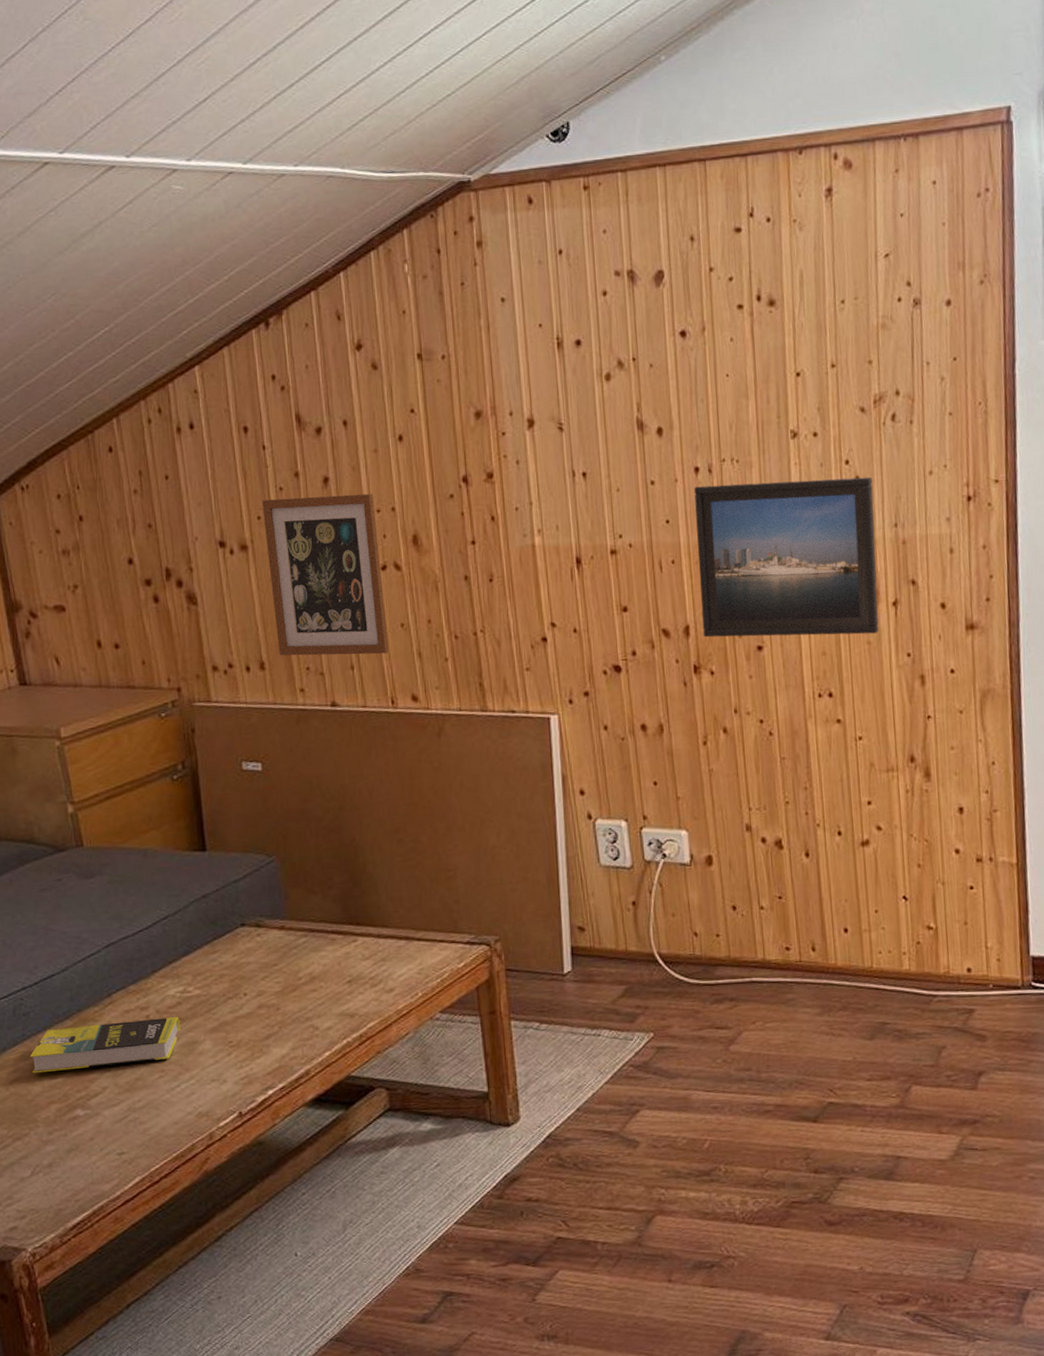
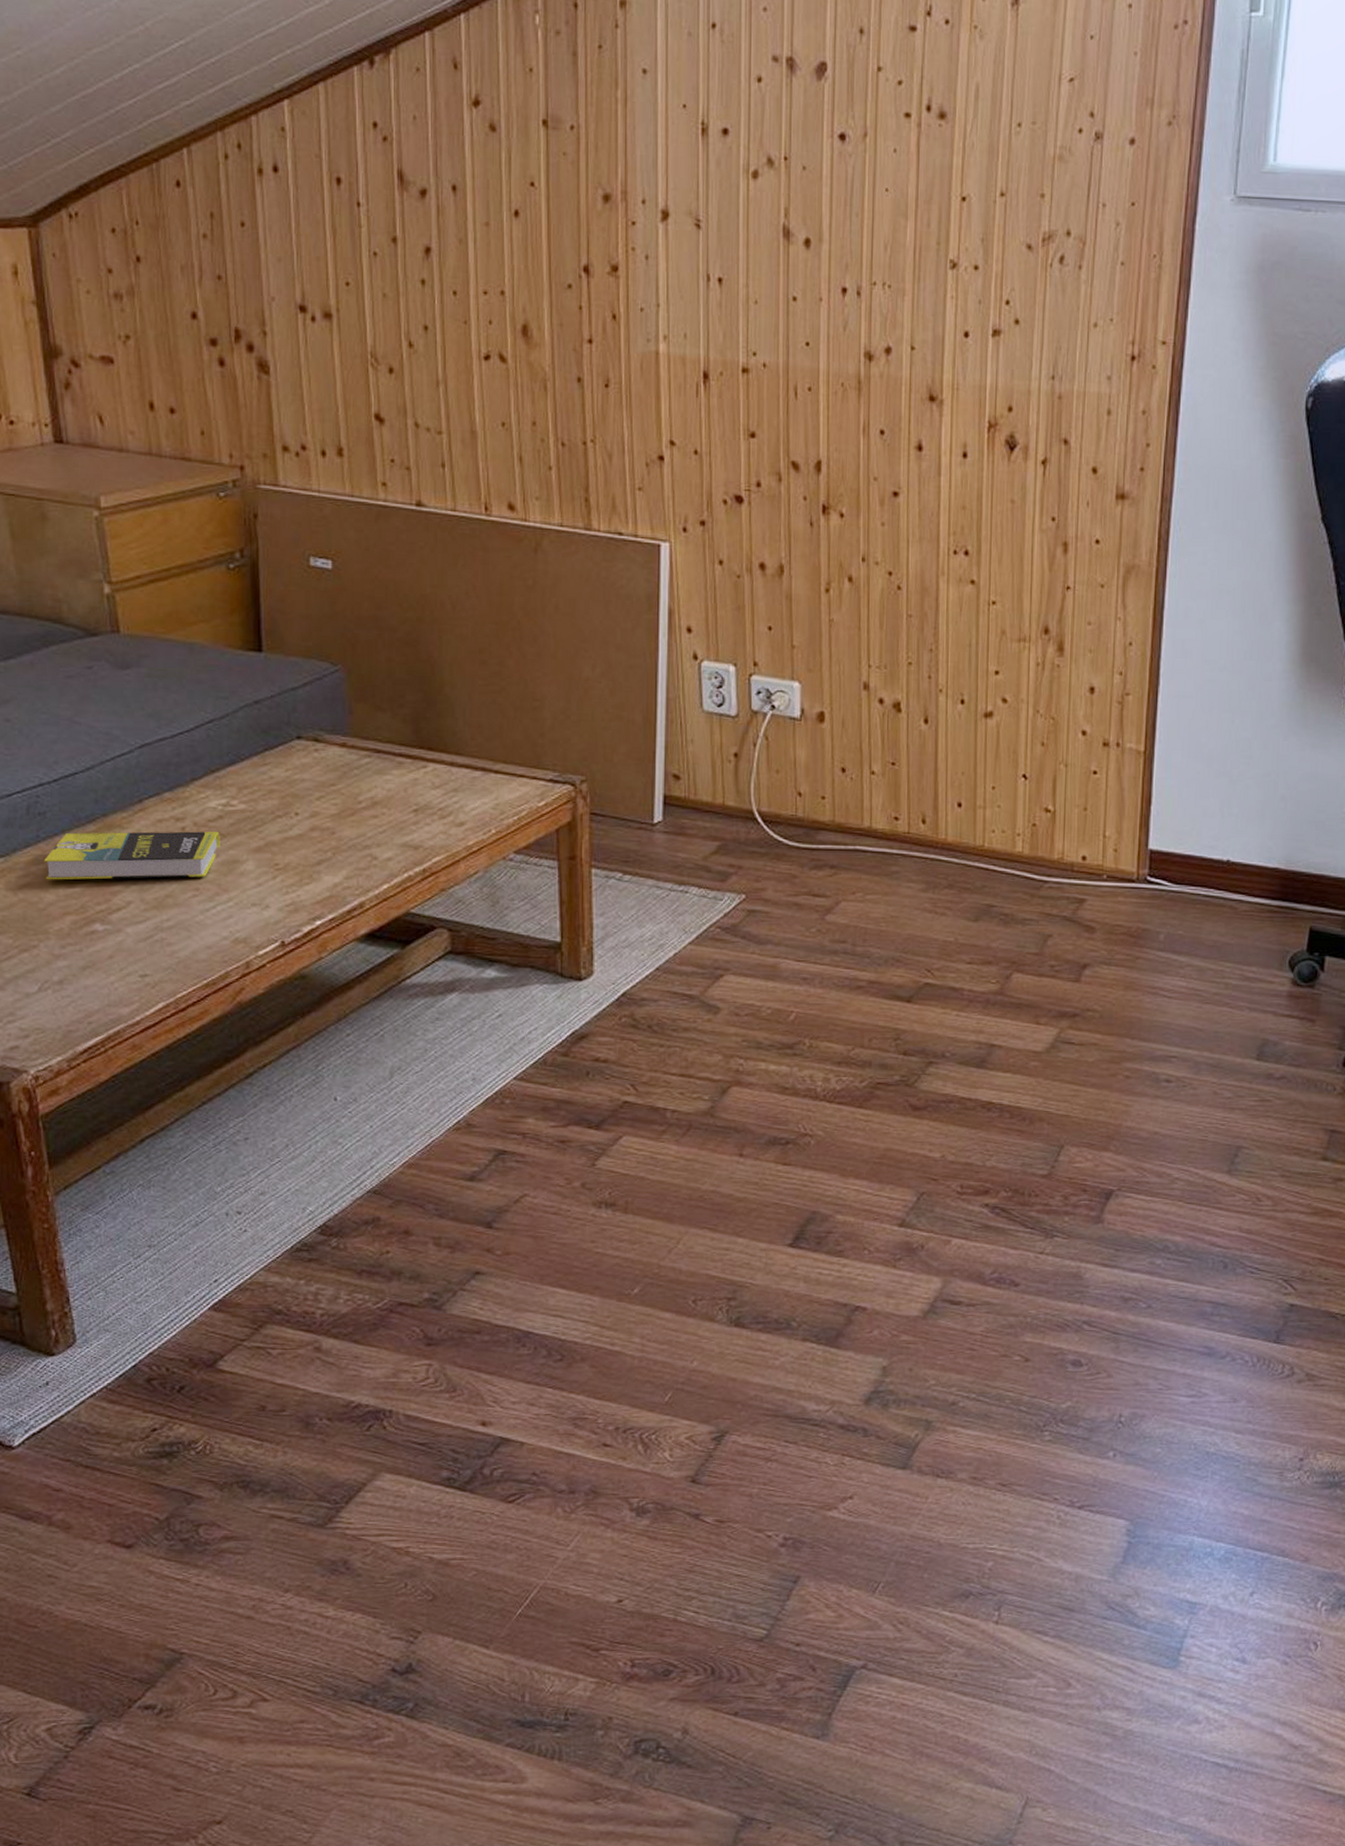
picture frame: present [262,494,389,656] -> none [353,264,486,454]
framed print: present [694,476,879,638] -> none [835,309,1032,492]

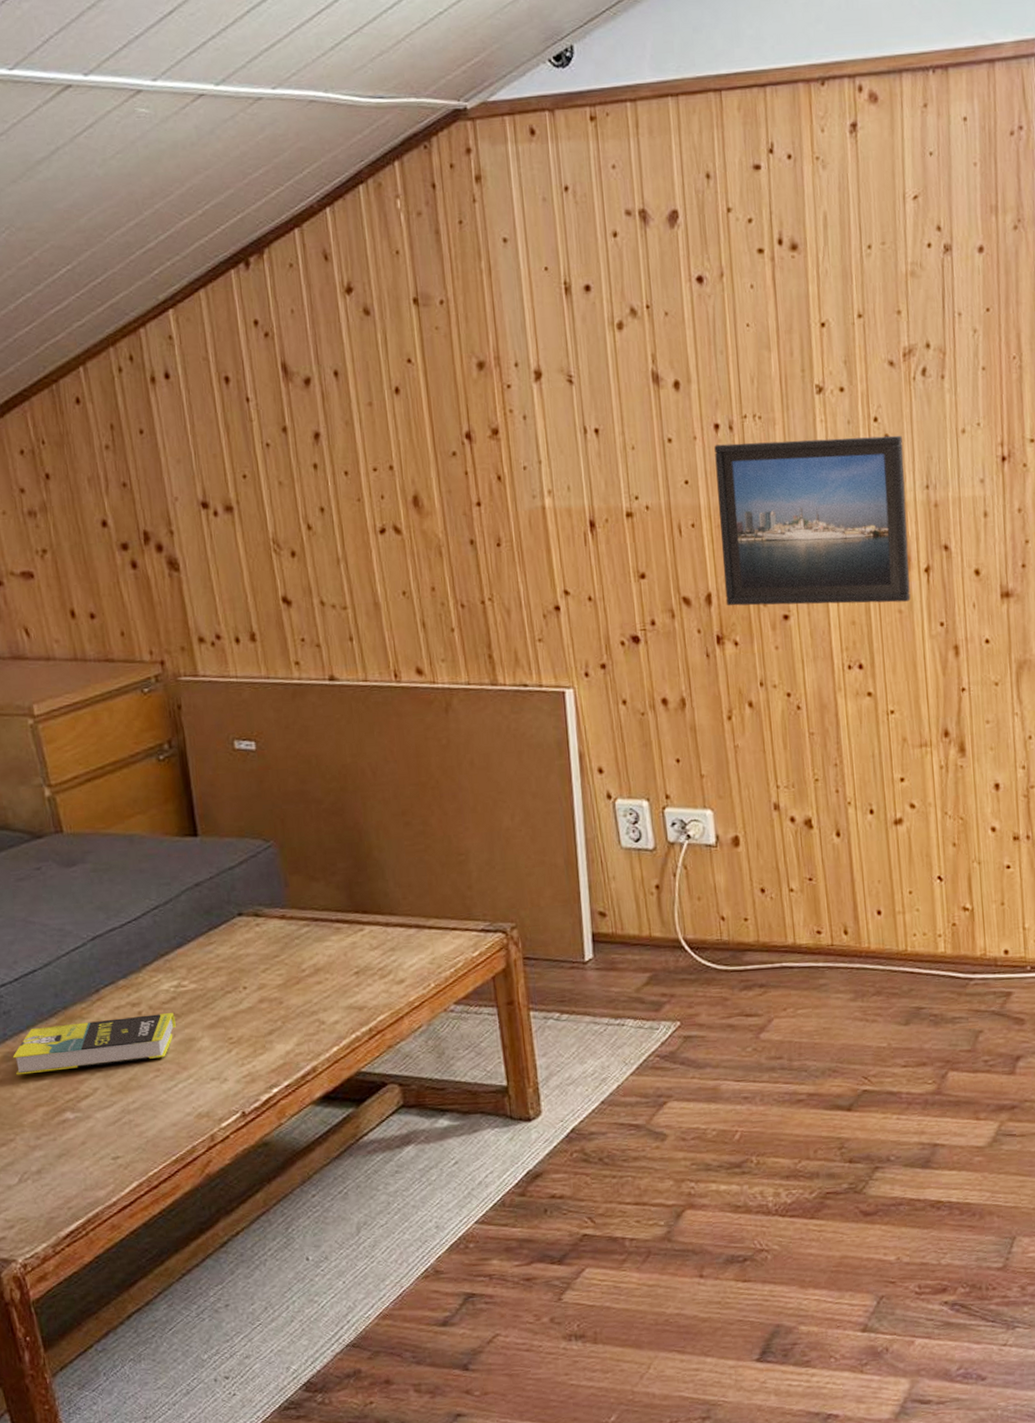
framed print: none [835,309,1032,492] -> present [714,435,911,606]

